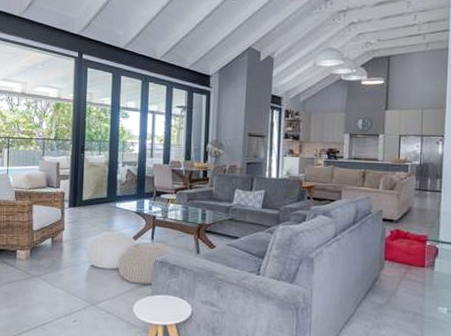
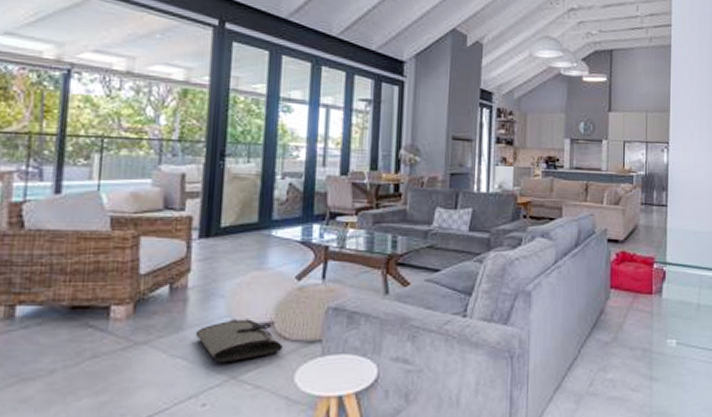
tool roll: none [68,265,125,295] -> present [195,319,283,364]

